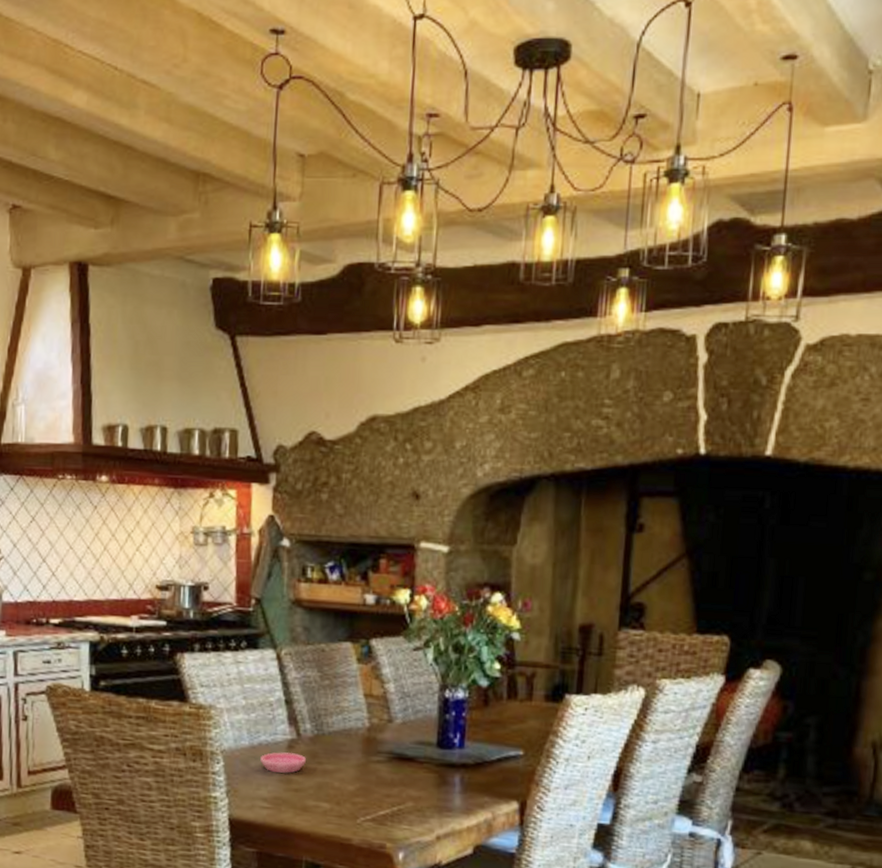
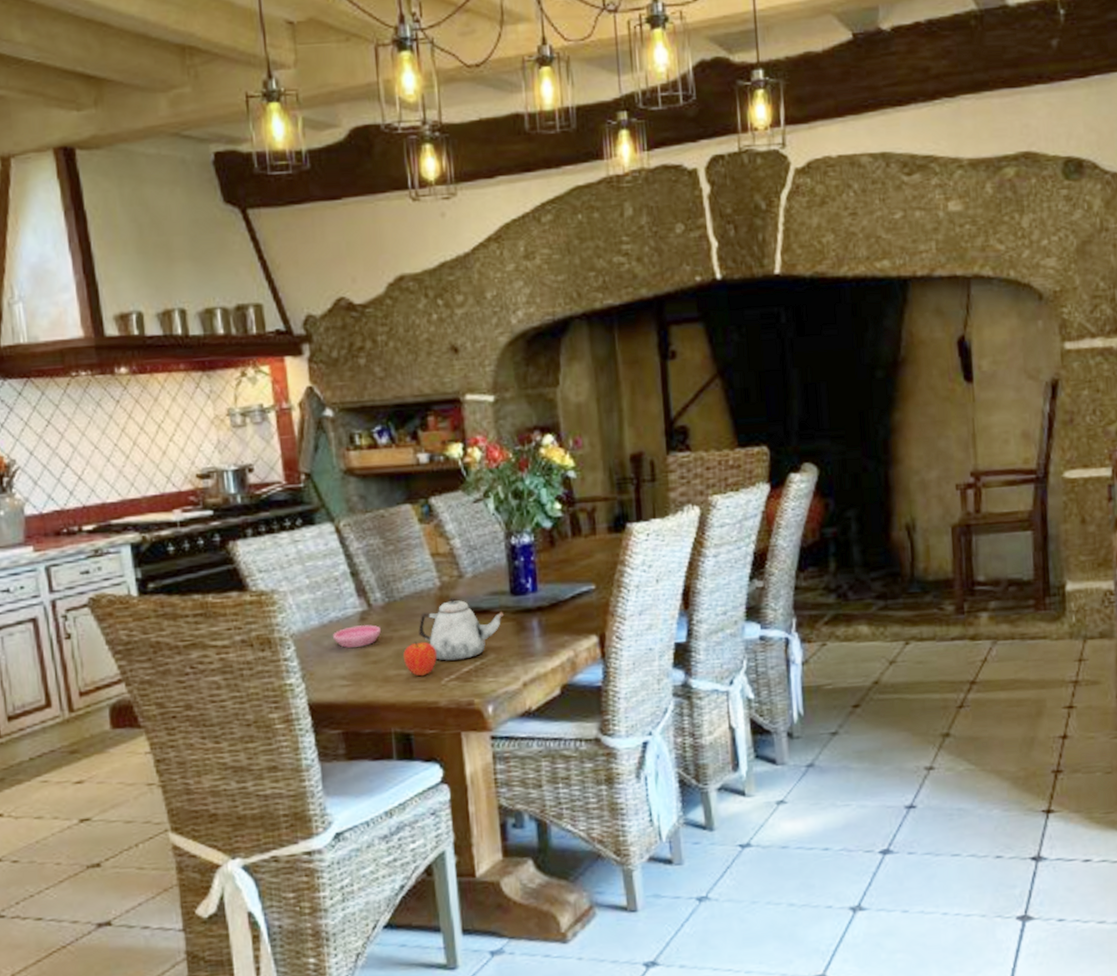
fruit: none [323,776,356,812] -> present [402,641,437,677]
teapot: none [341,740,428,803] -> present [418,597,505,661]

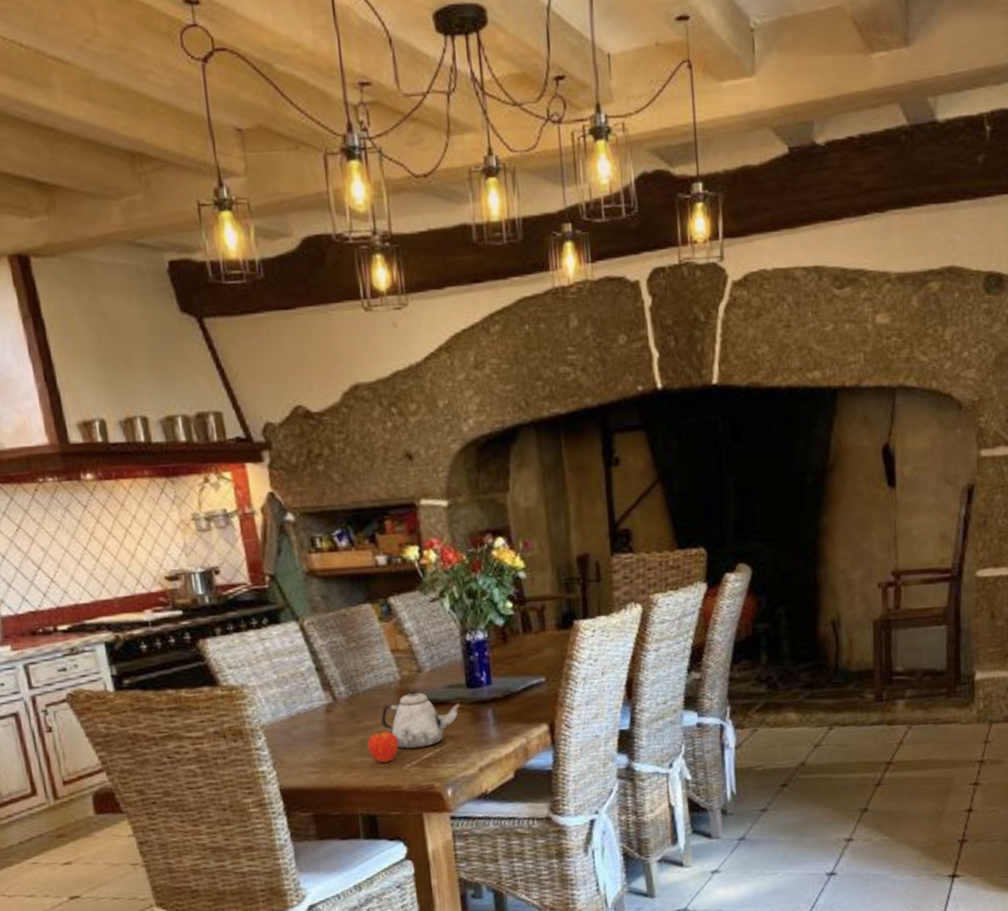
saucer: present [333,625,381,648] -> none [301,716,346,738]

